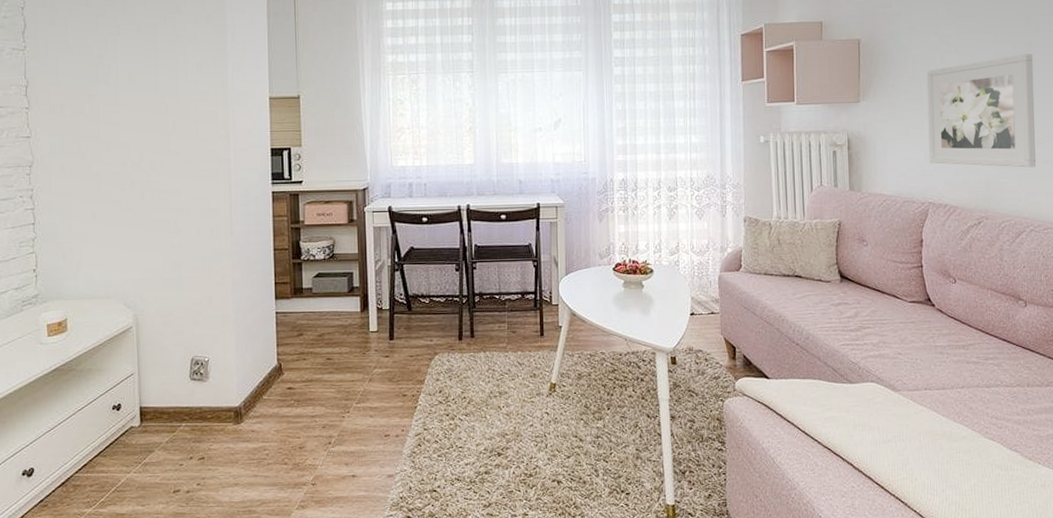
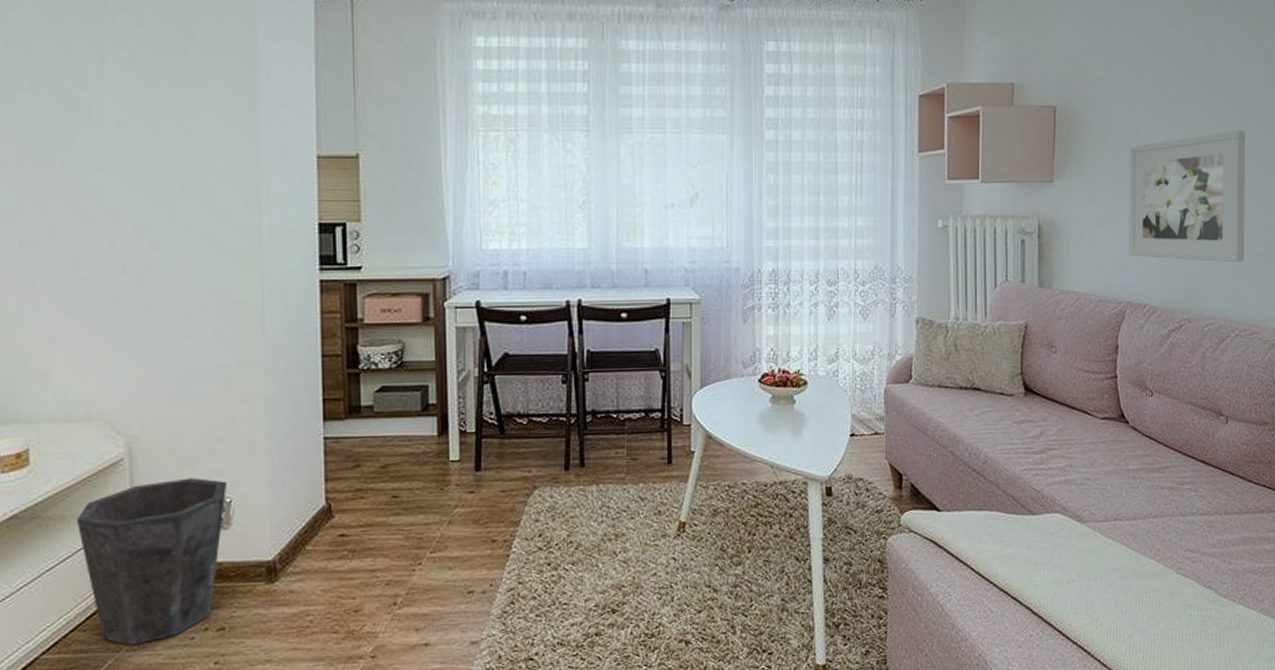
waste bin: none [99,342,206,469] -> present [76,477,228,646]

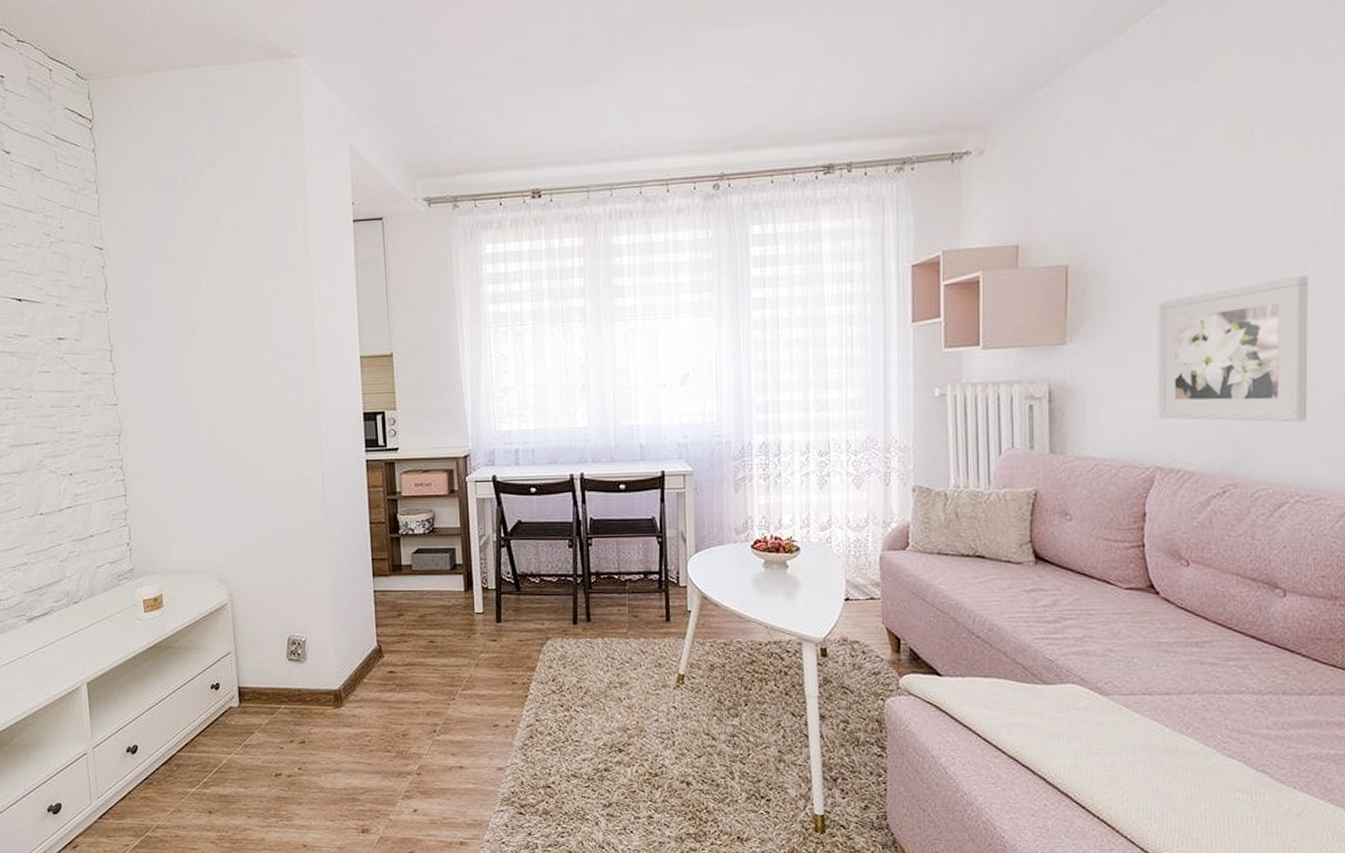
waste bin: present [76,477,228,646] -> none [196,620,303,750]

